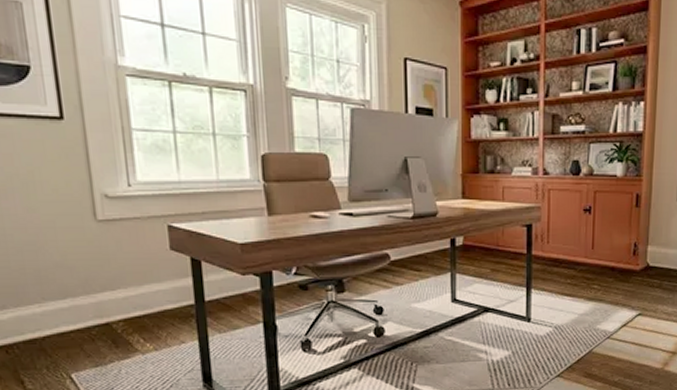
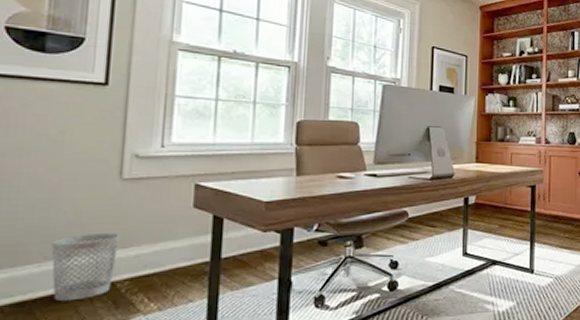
wastebasket: none [46,275,108,340] -> present [51,233,121,302]

